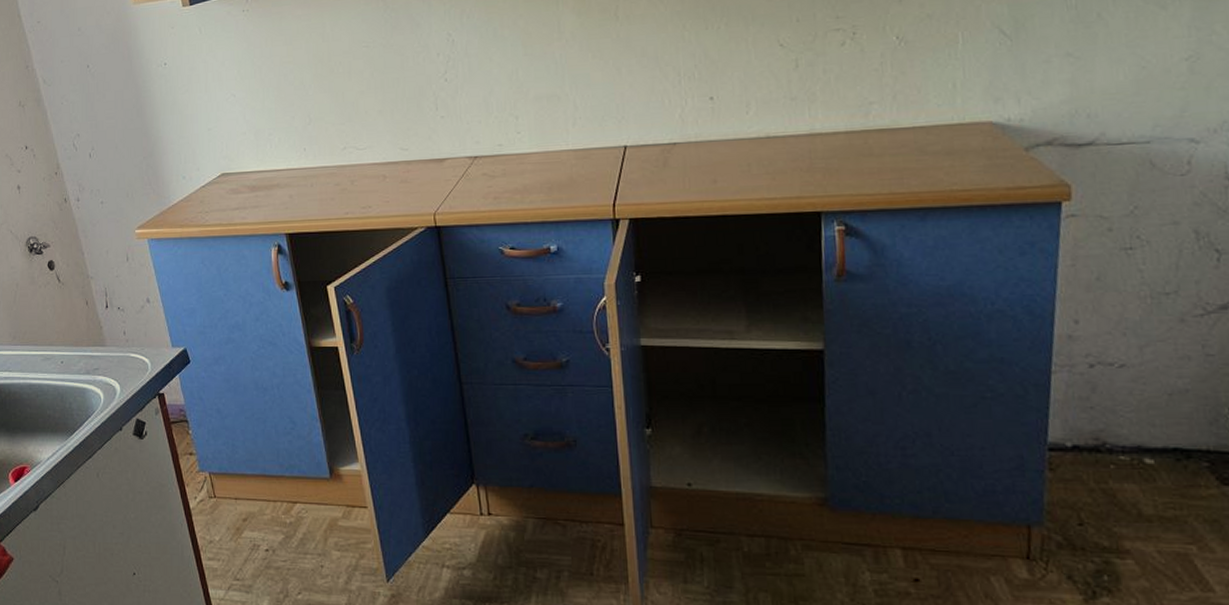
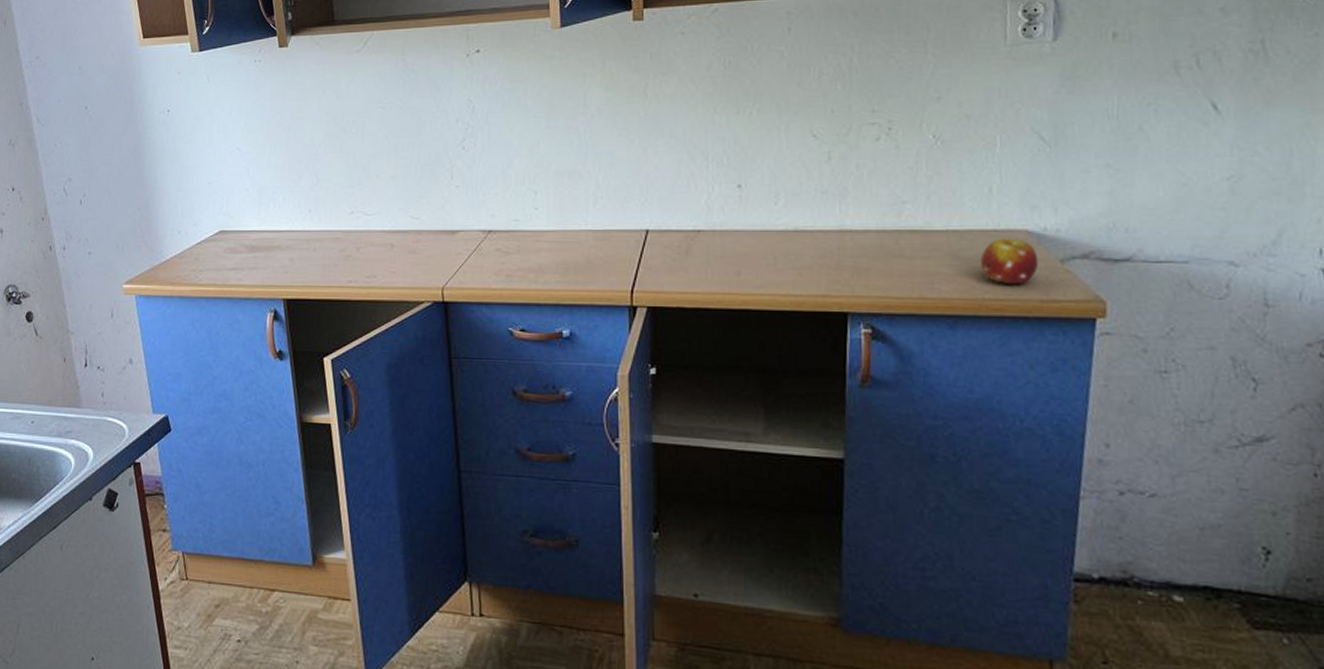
fruit: none [946,130,1004,174] -> present [980,238,1039,284]

